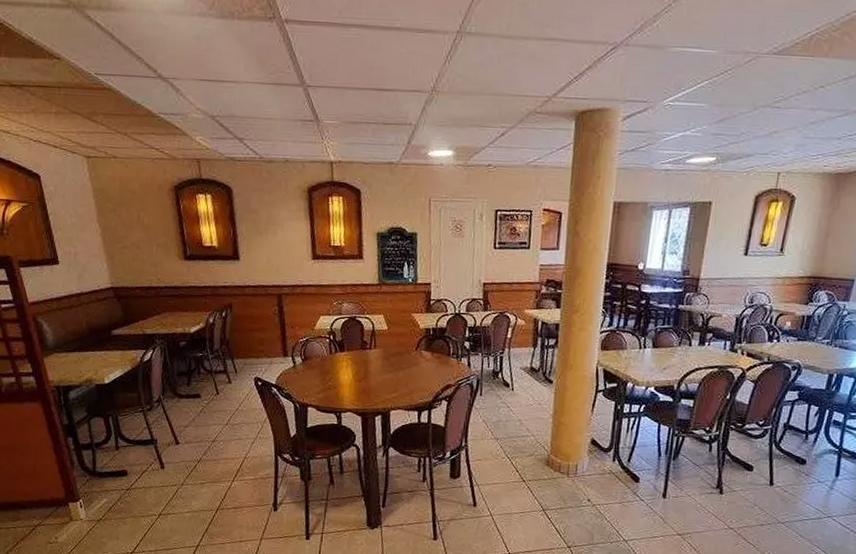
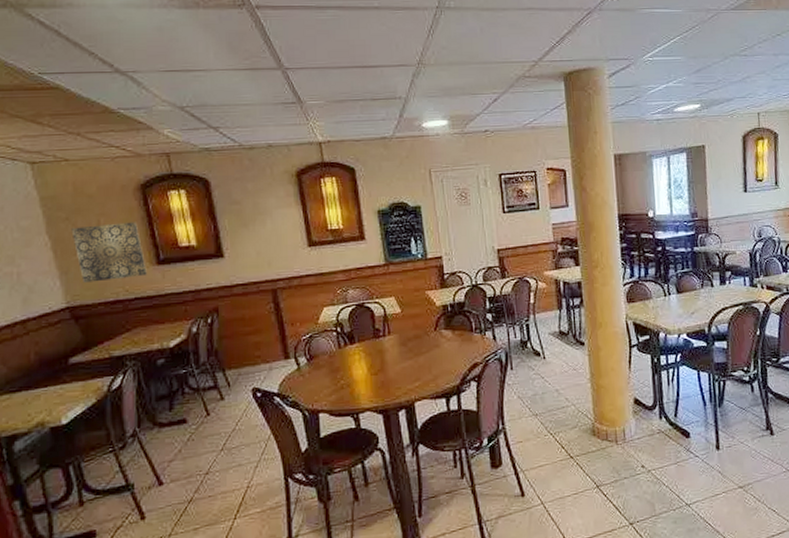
wall art: none [117,218,176,269] -> present [71,222,147,283]

